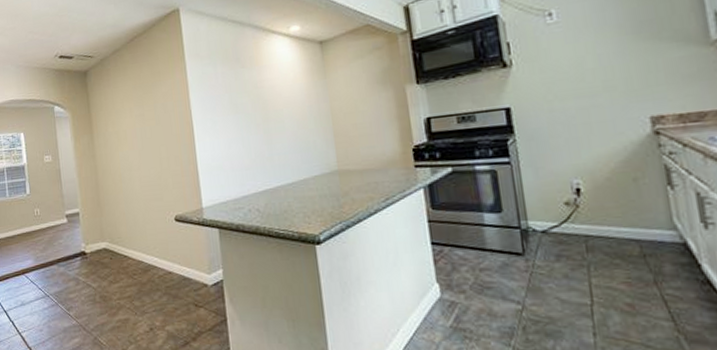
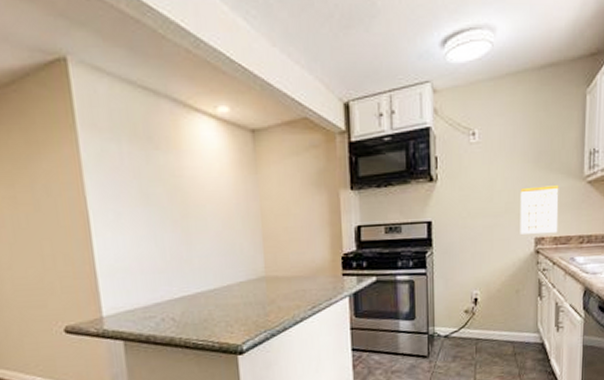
calendar: none [620,55,684,114] -> present [520,185,559,234]

